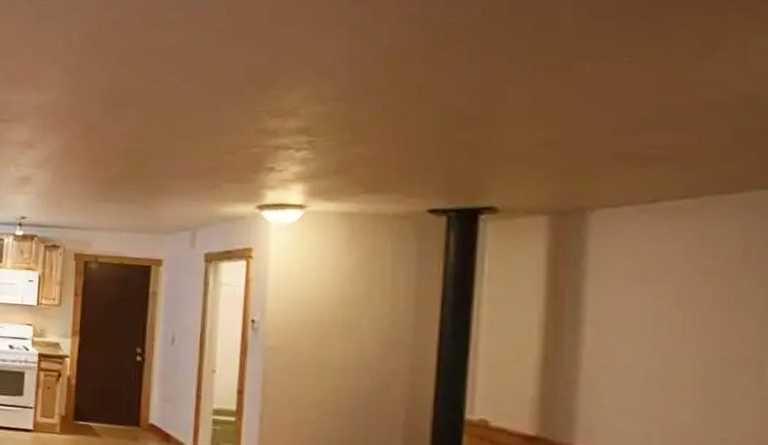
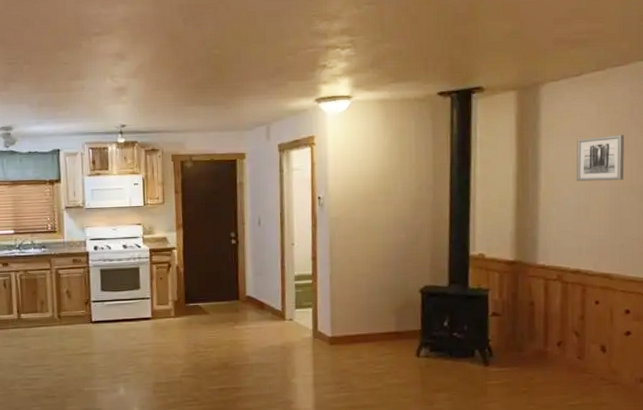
wall art: none [644,286,733,349] -> present [576,134,625,182]

